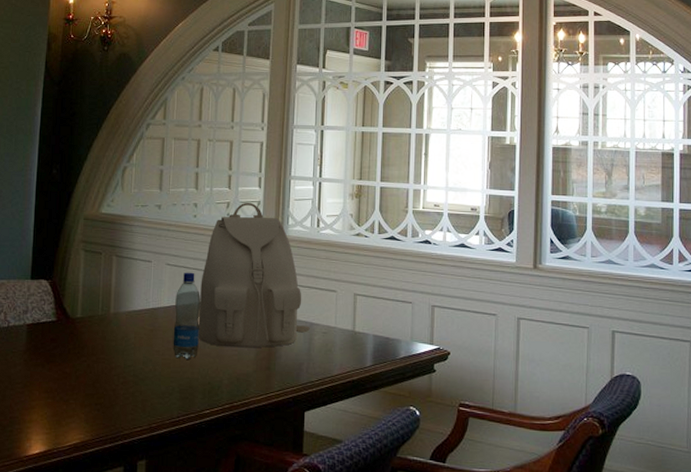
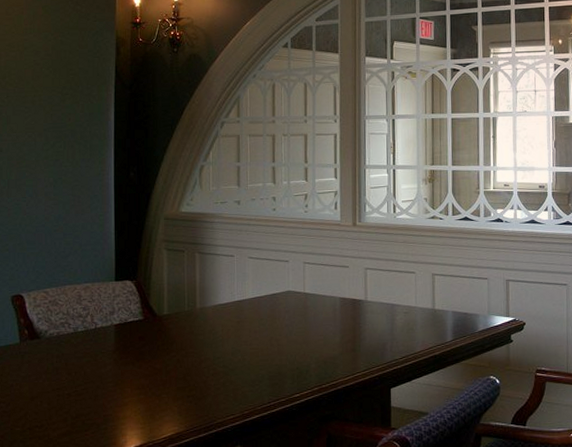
bottle: present [173,272,200,359] -> none [259,263,285,348]
backpack: present [198,202,310,348] -> none [283,193,392,333]

